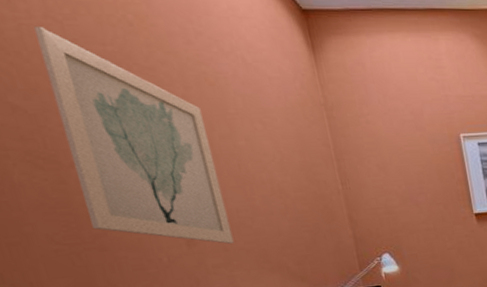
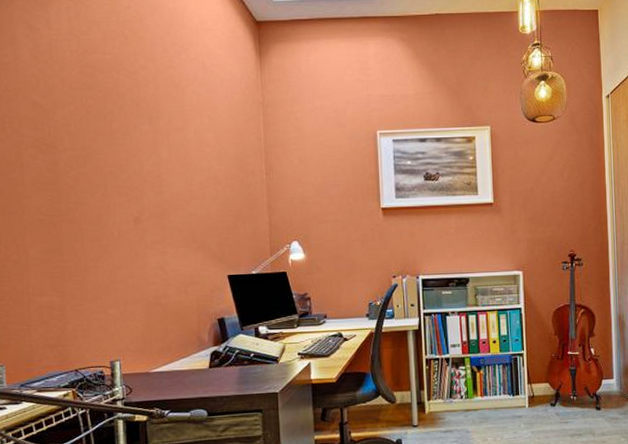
wall art: present [34,25,234,244] -> none [60,40,171,223]

